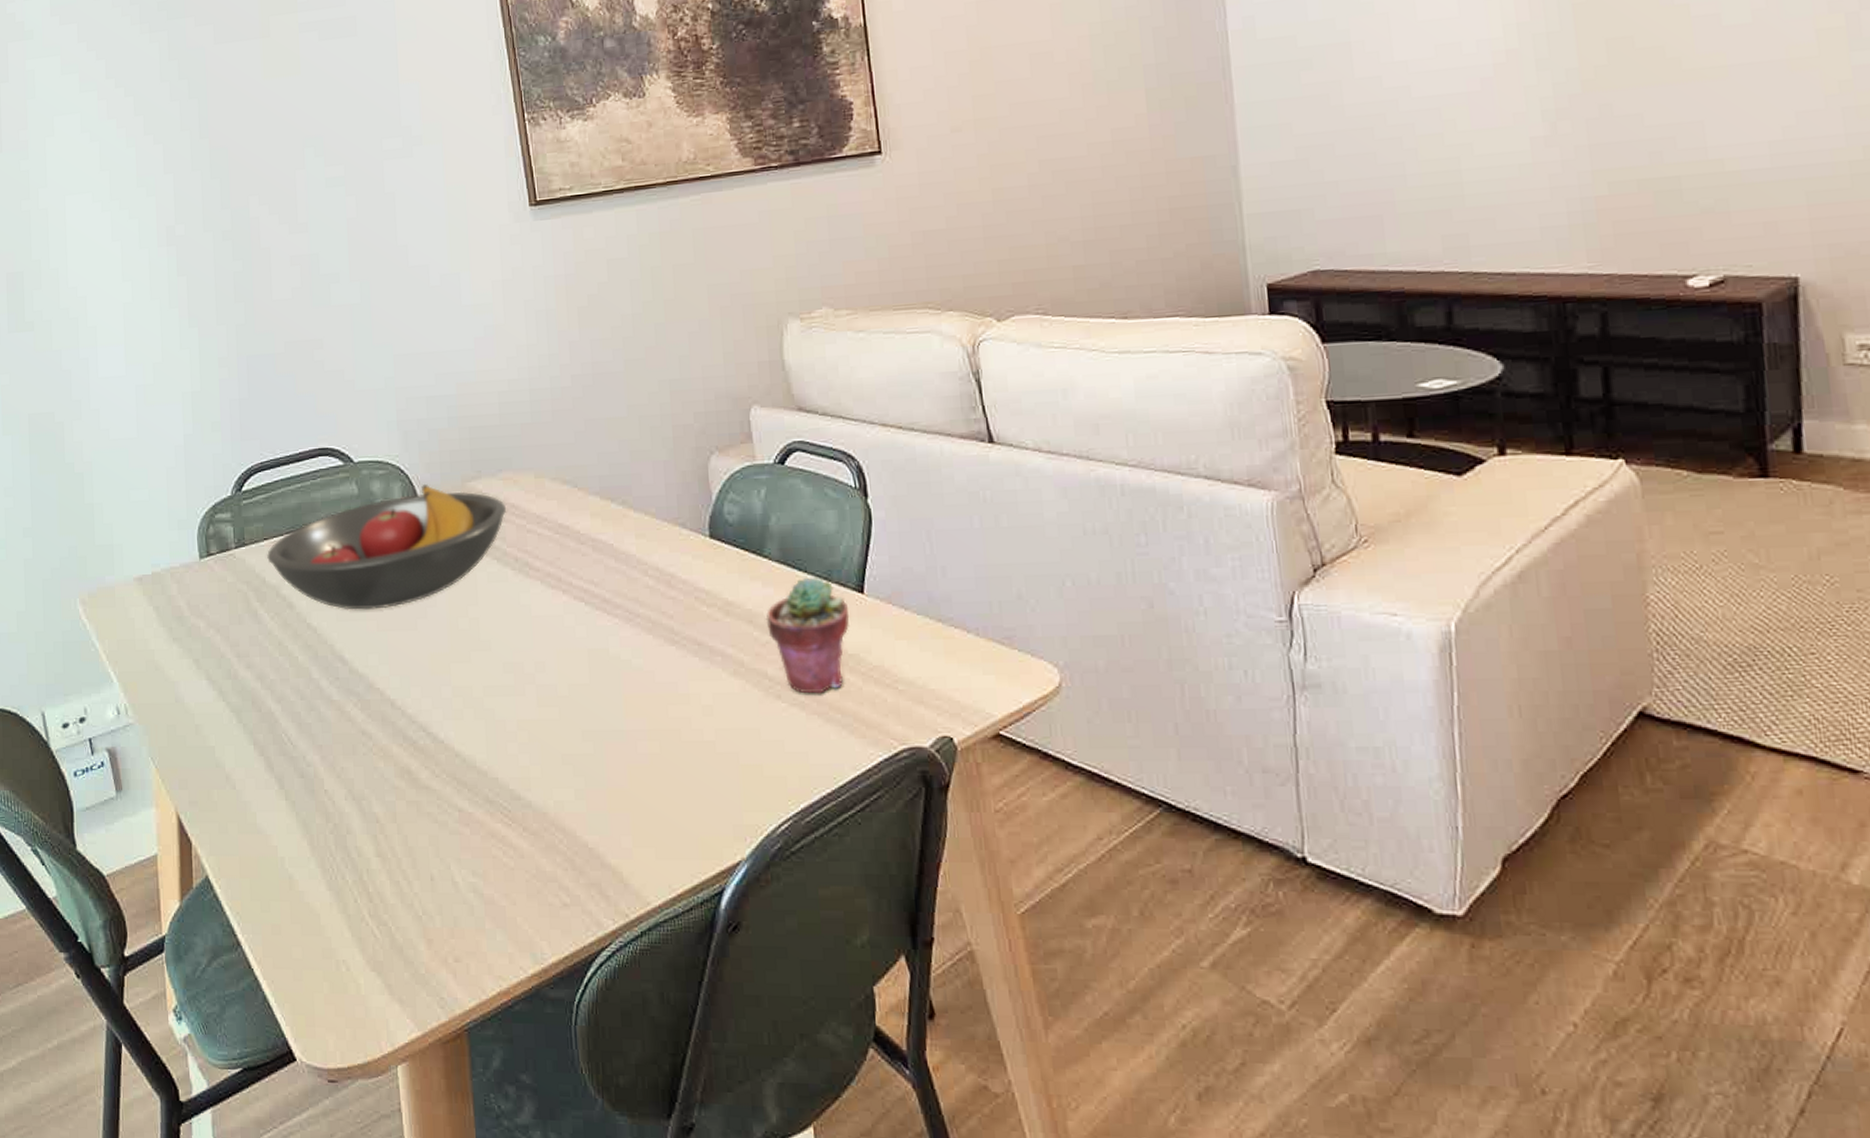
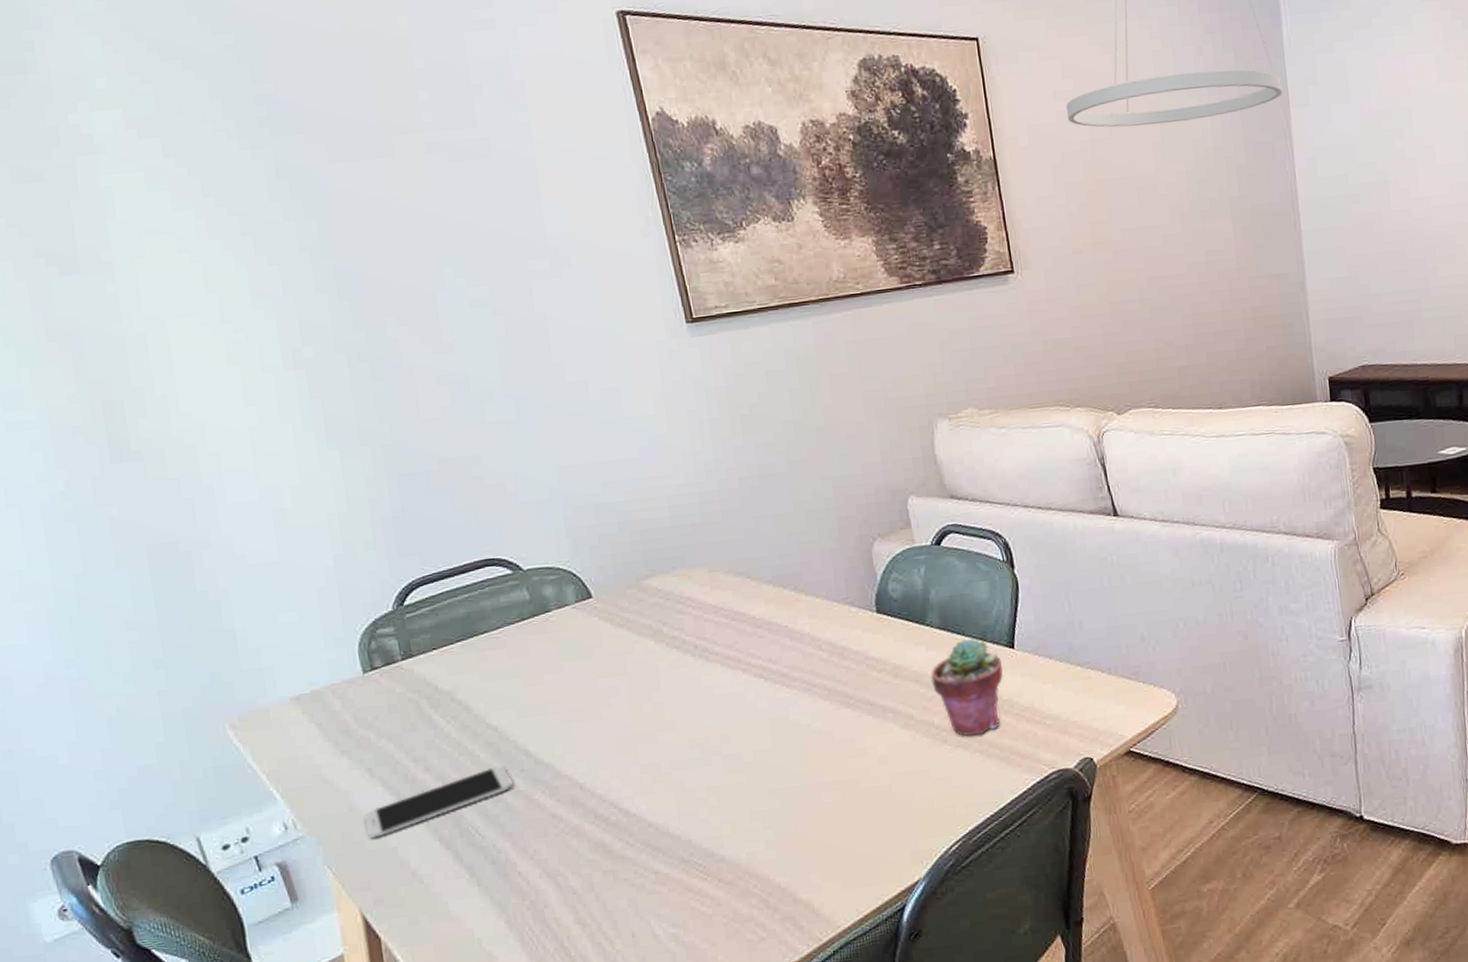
smartphone: none [187,671,329,734] -> present [363,766,515,838]
fruit bowl: present [267,483,507,610] -> none [437,585,684,708]

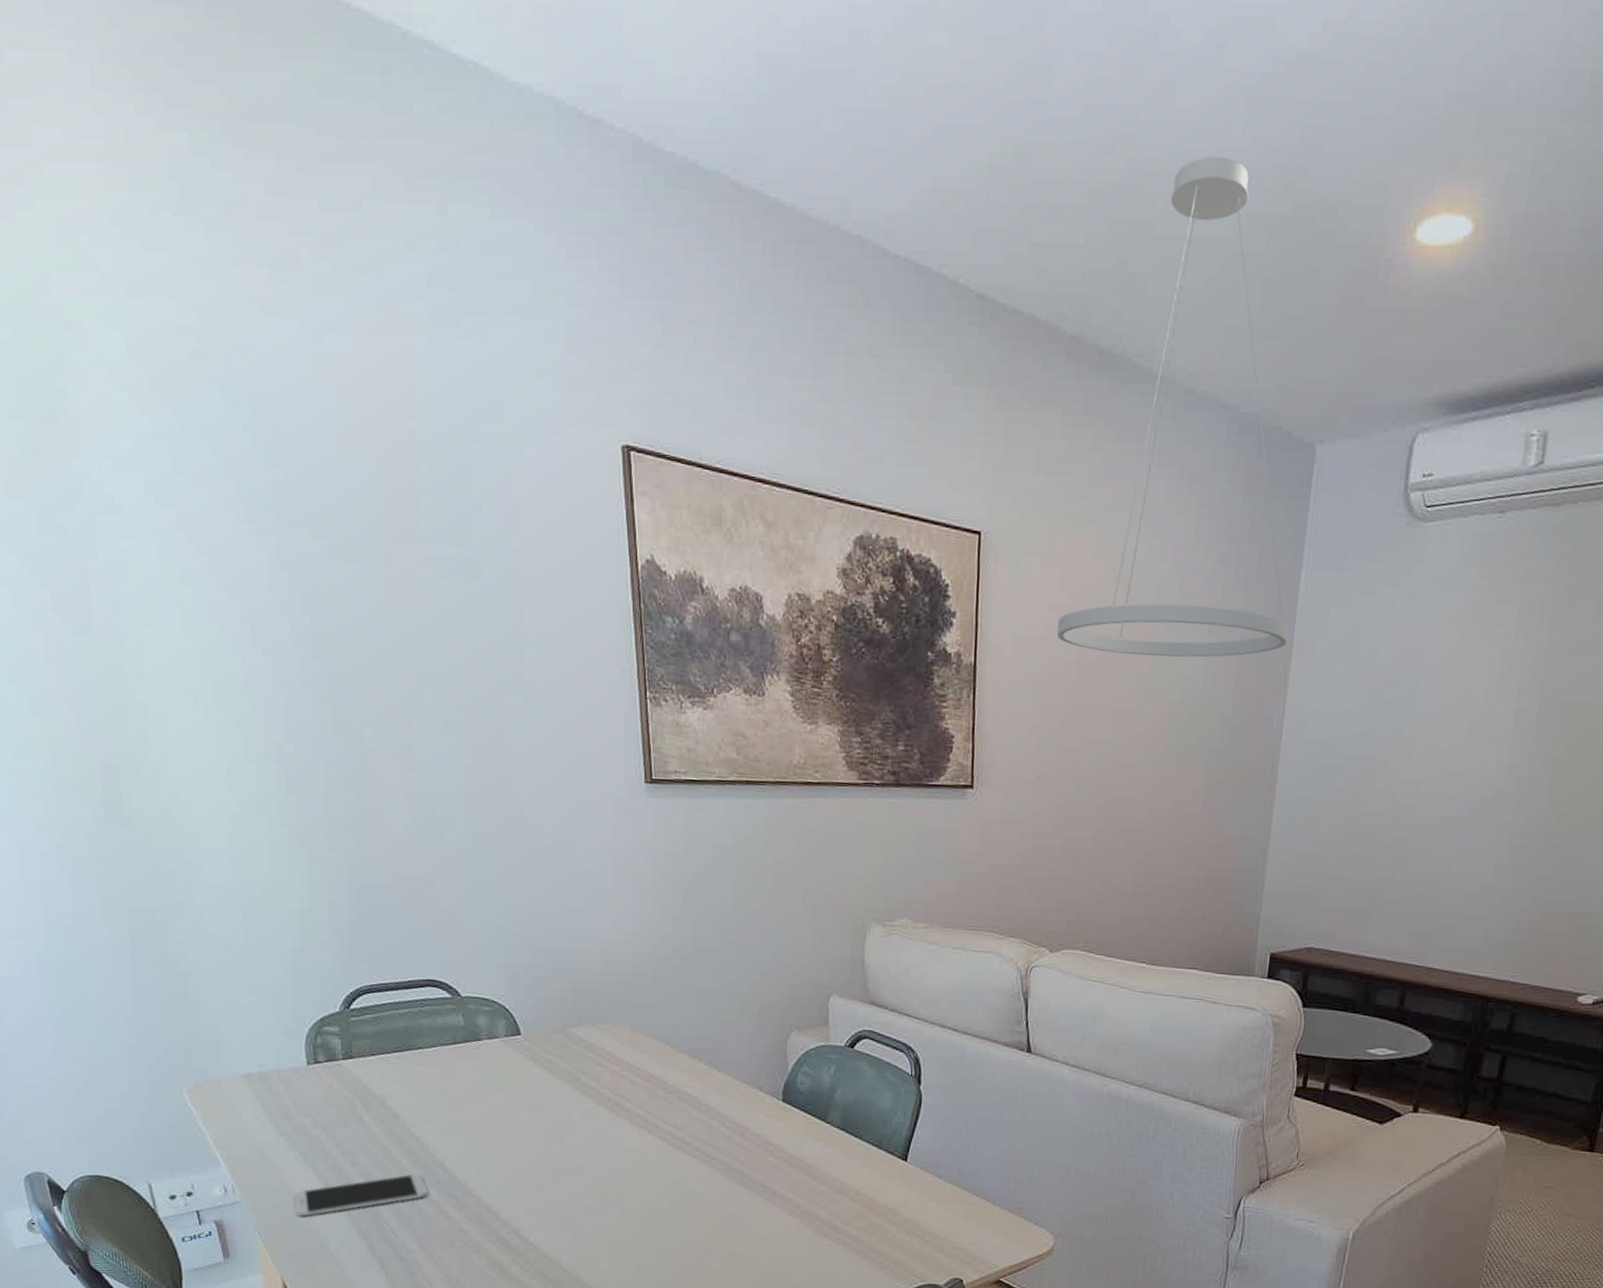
potted succulent: present [930,638,1003,736] -> none [823,1143,893,1236]

